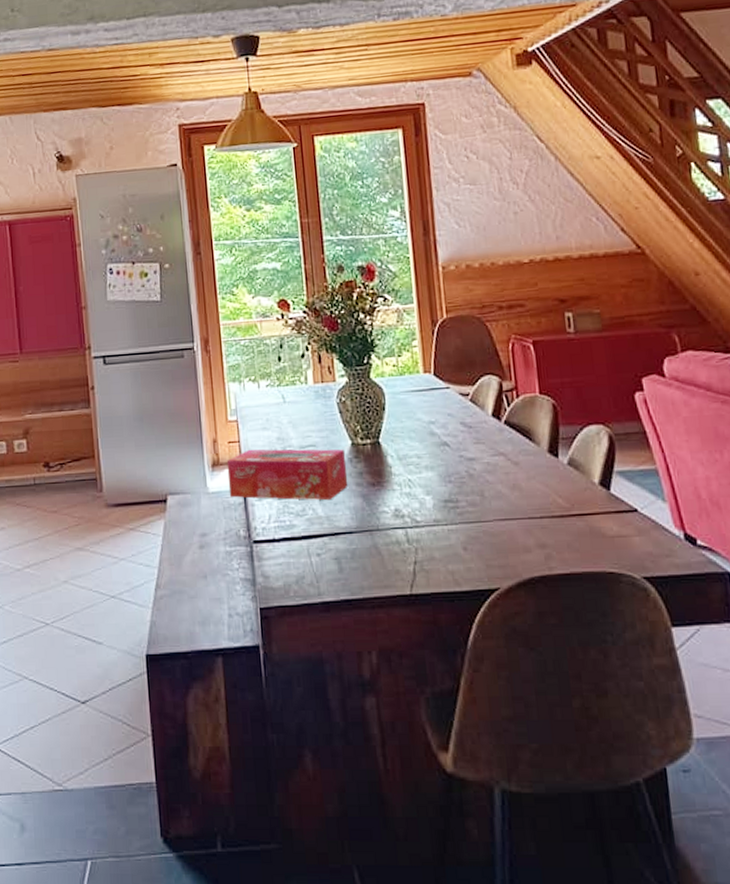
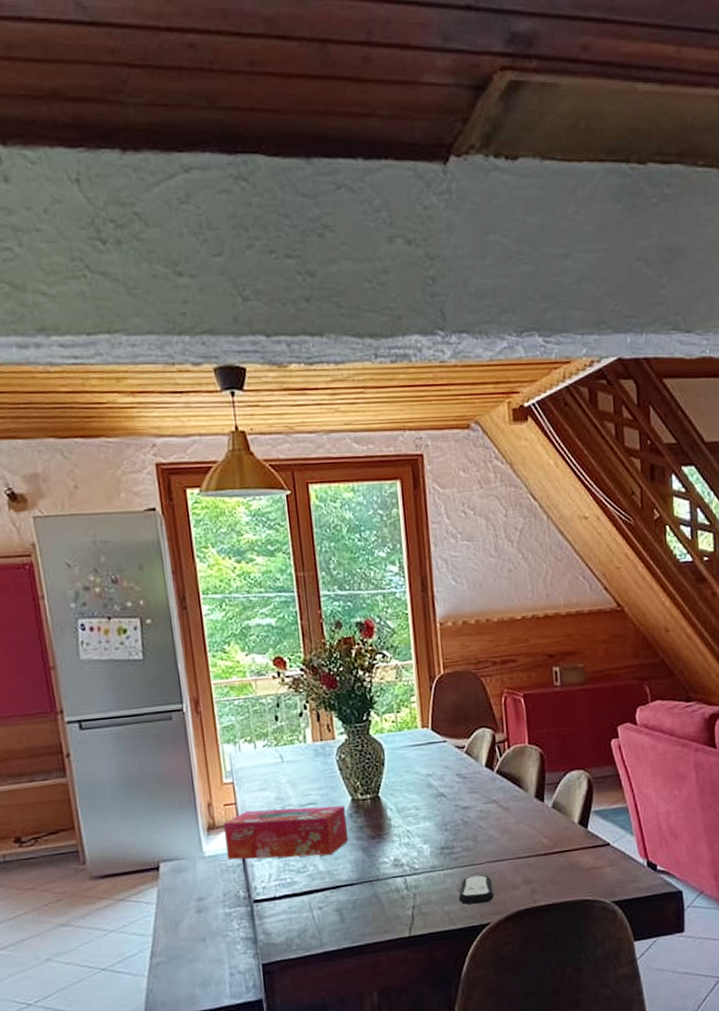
remote control: none [463,534,503,566] -> present [458,875,494,905]

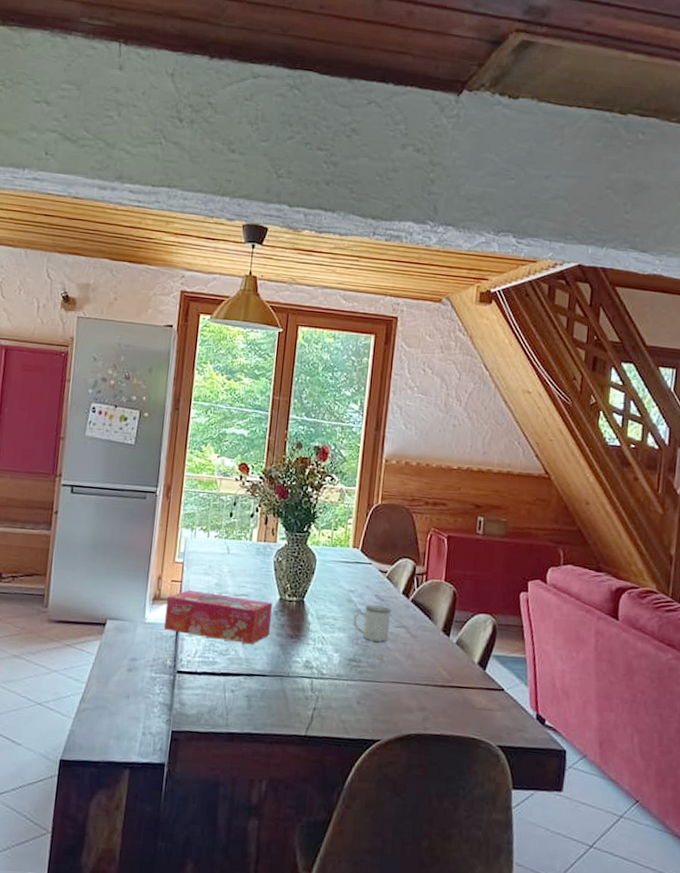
mug: none [437,784,480,824] -> present [353,605,392,642]
remote control: present [458,875,494,905] -> none [355,691,390,720]

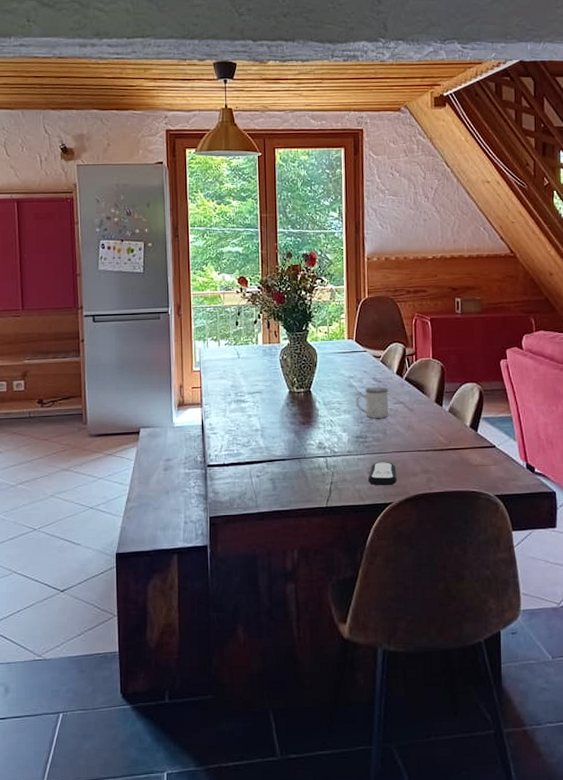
tissue box: present [163,589,273,644] -> none [190,393,285,434]
remote control: none [355,691,390,720] -> present [367,462,397,486]

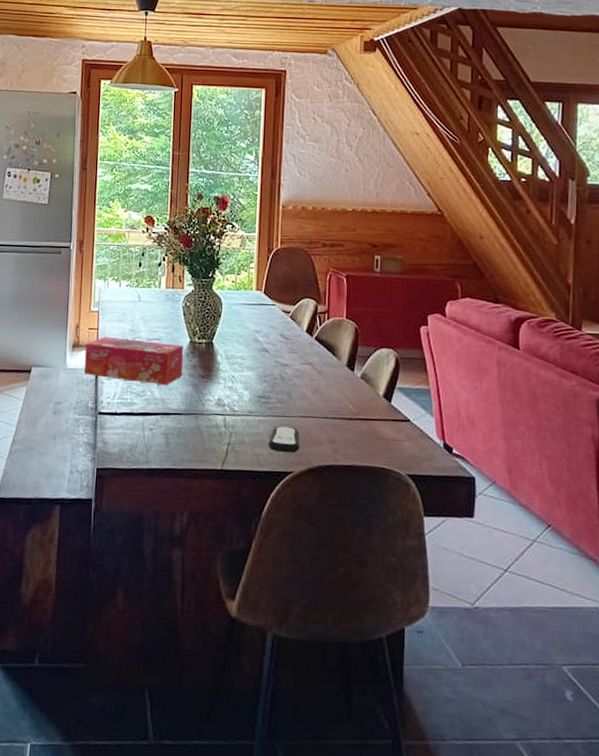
tissue box: none [190,393,285,434] -> present [83,336,184,385]
mug: present [356,387,389,418] -> none [260,344,297,379]

